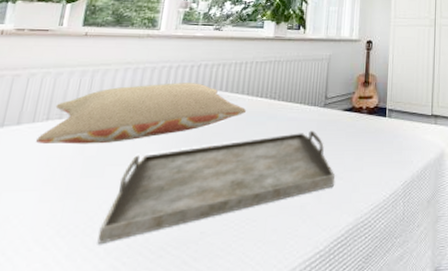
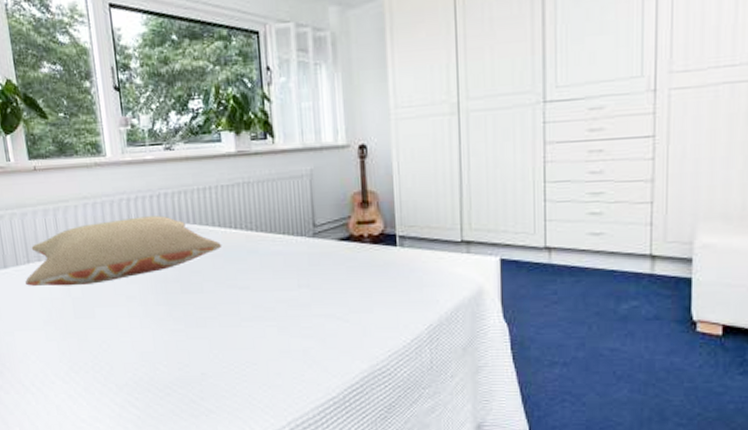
serving tray: present [97,130,336,244] -> none [106,265,340,380]

